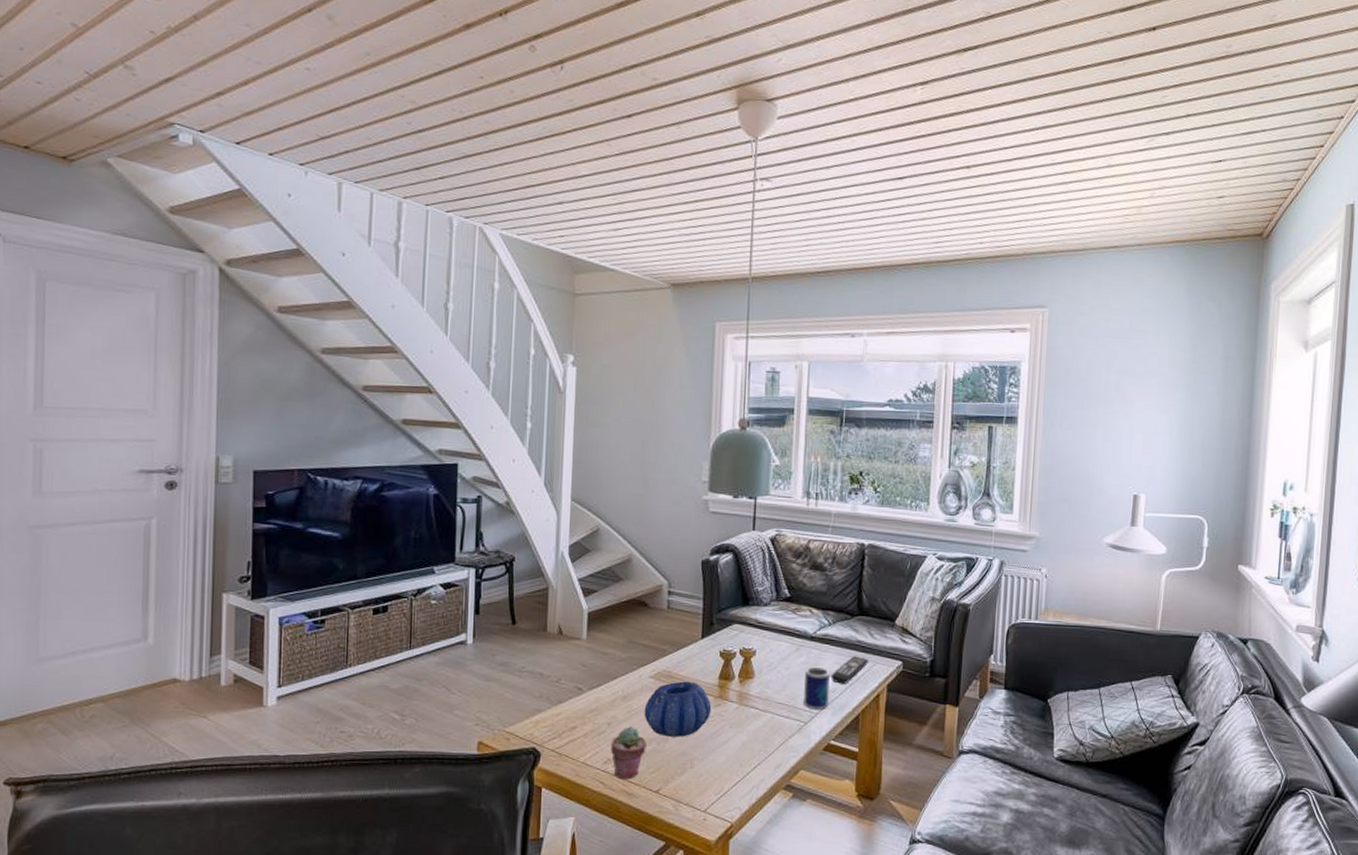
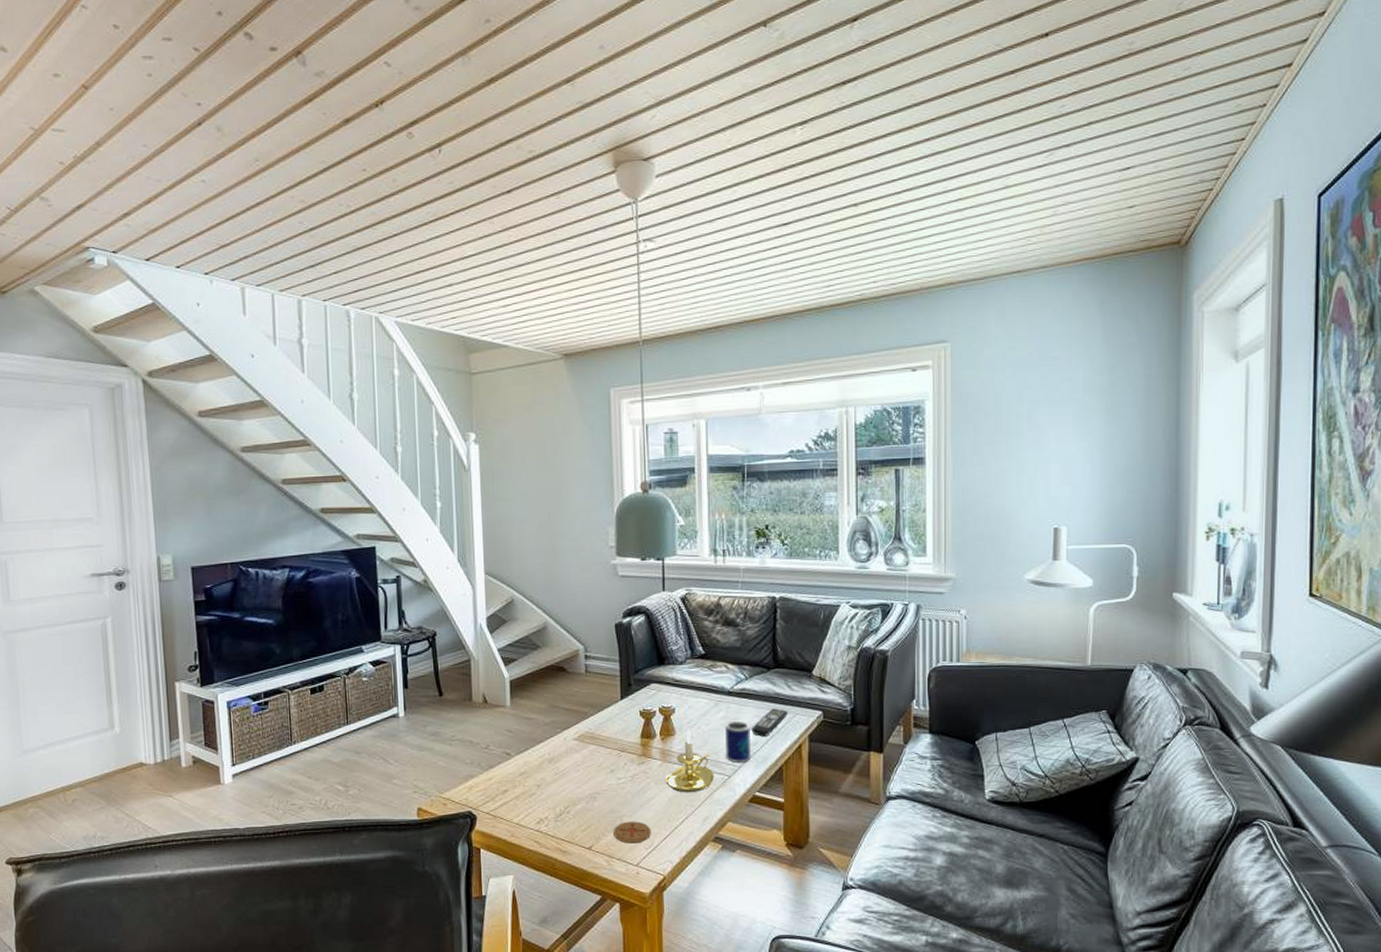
potted succulent: present [610,726,647,780] -> none [542,787,576,838]
decorative bowl: present [644,681,712,737] -> none [571,741,636,796]
coaster: none [683,765,722,788] -> present [614,821,651,844]
candle holder: none [740,672,791,738] -> present [664,729,715,793]

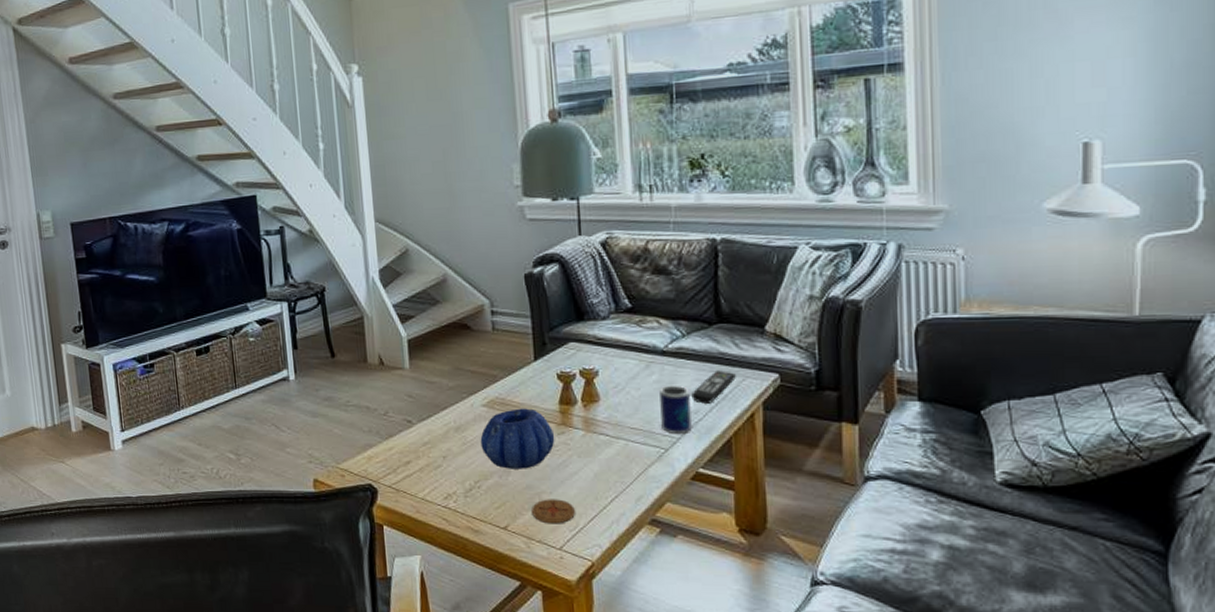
decorative bowl: none [571,741,636,796] -> present [480,408,555,469]
candle holder: present [664,729,715,793] -> none [589,394,649,468]

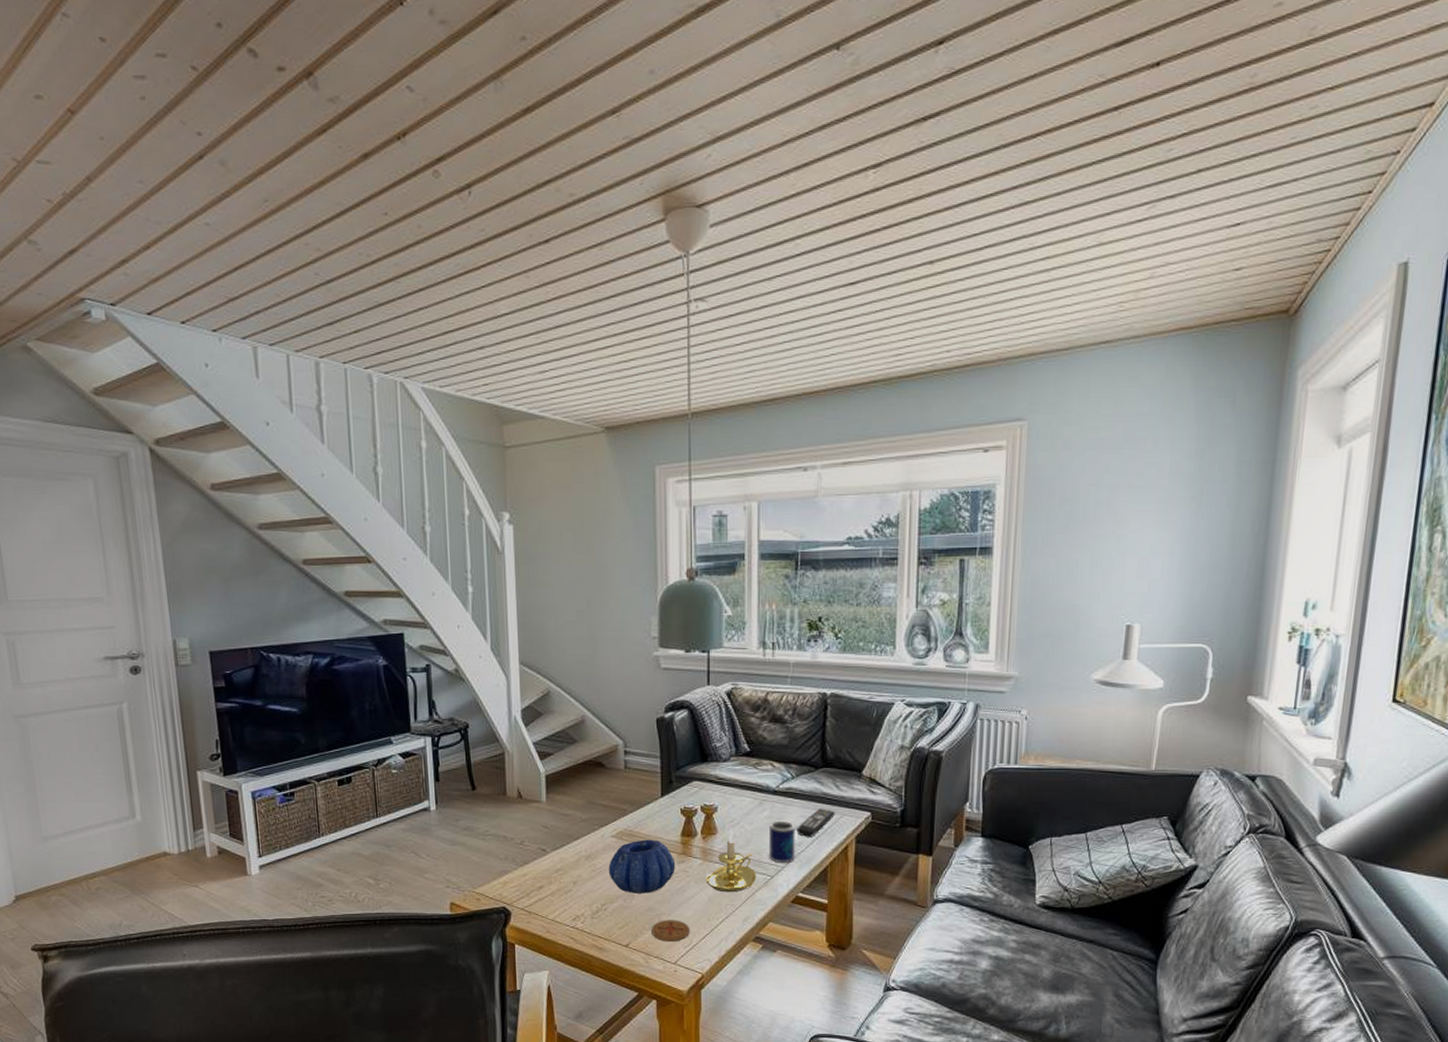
candle holder: none [589,394,649,468] -> present [705,828,757,893]

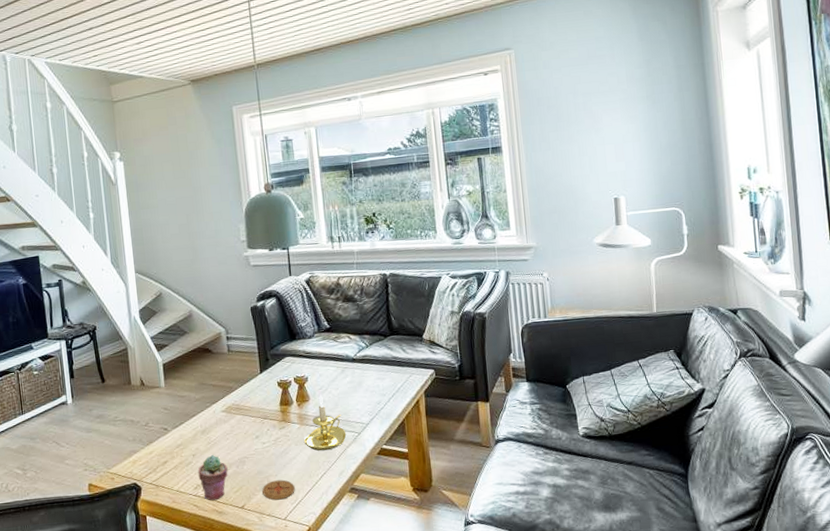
potted succulent: none [578,884,613,935] -> present [198,455,228,501]
decorative bowl: present [608,839,676,893] -> none [221,410,278,460]
mug: present [769,820,796,864] -> none [352,383,377,421]
remote control: present [795,809,835,837] -> none [374,370,405,396]

